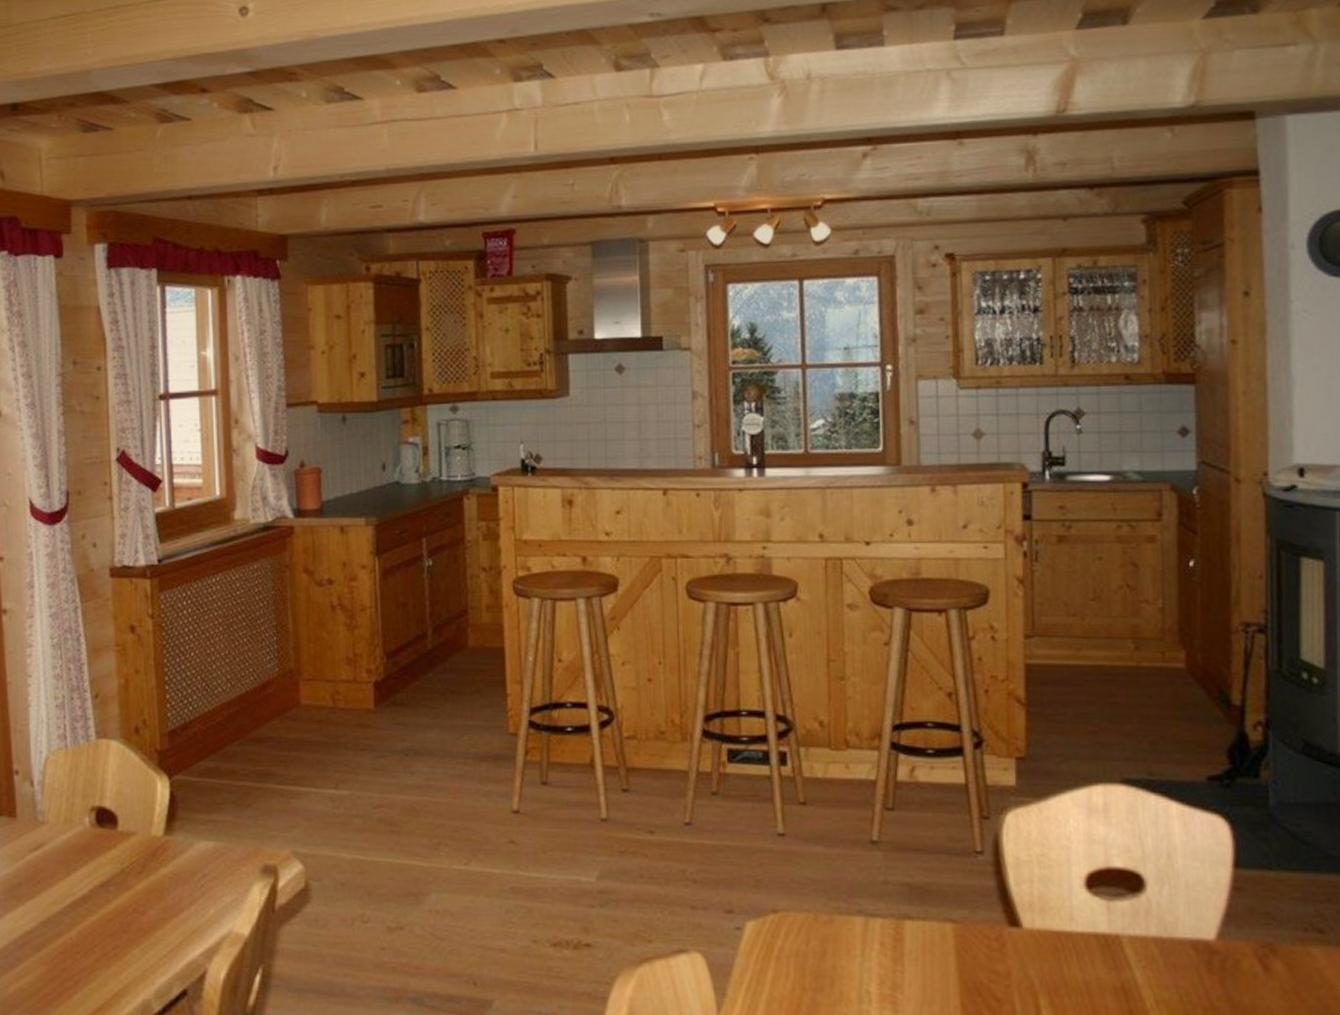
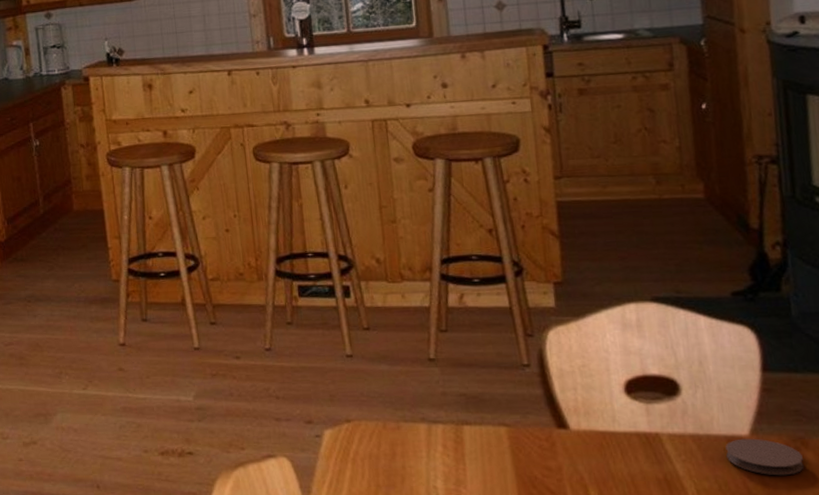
coaster: none [1189,943,1271,987] -> present [725,438,804,476]

